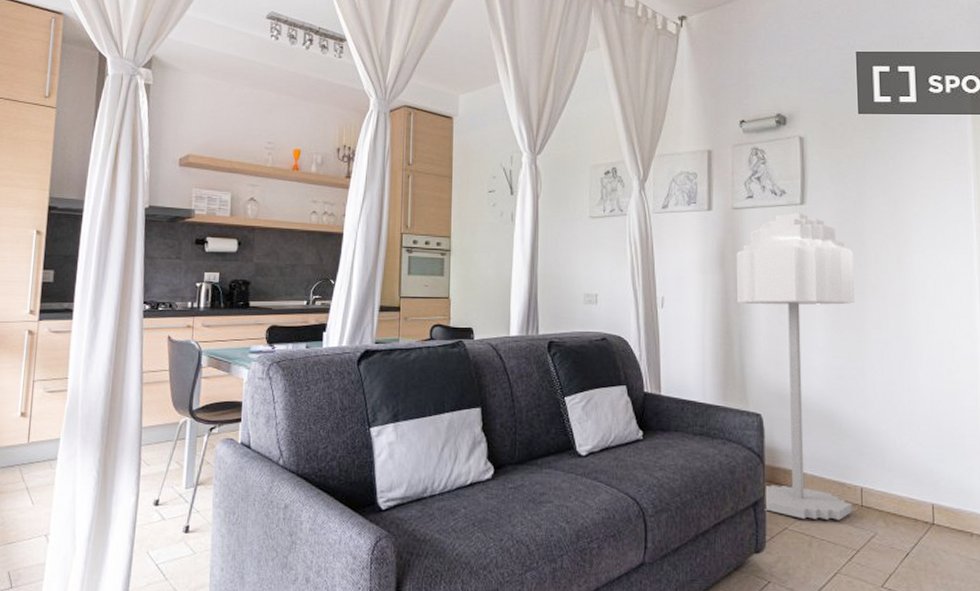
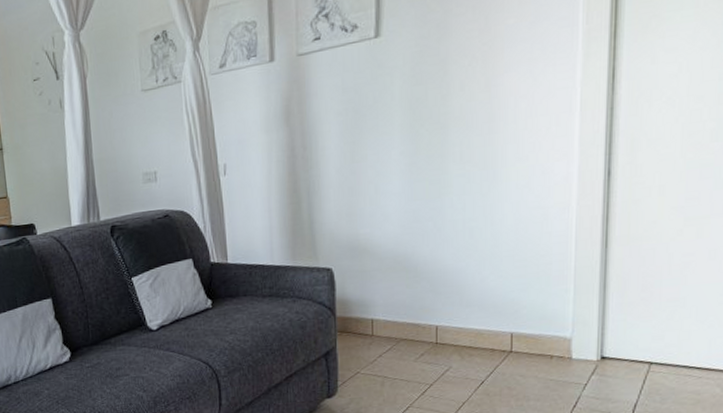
floor lamp: present [735,213,855,520] -> none [302,47,436,362]

